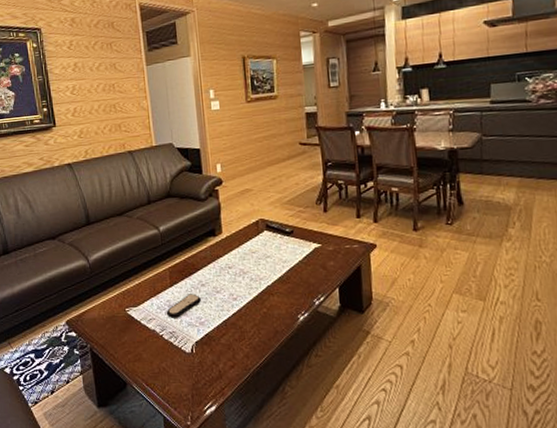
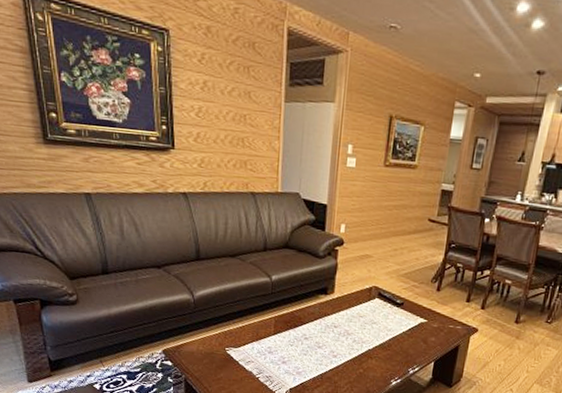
remote control: present [166,293,201,318] -> none [265,344,302,365]

